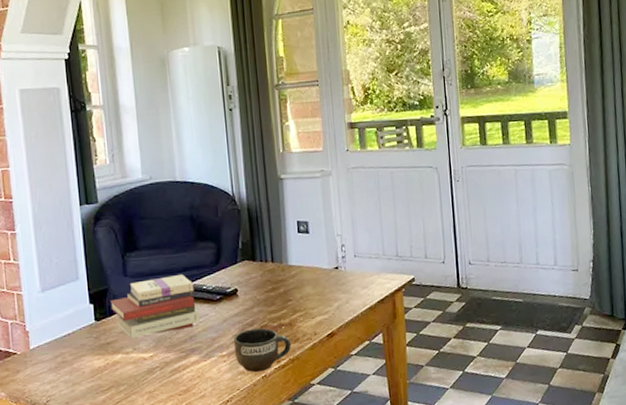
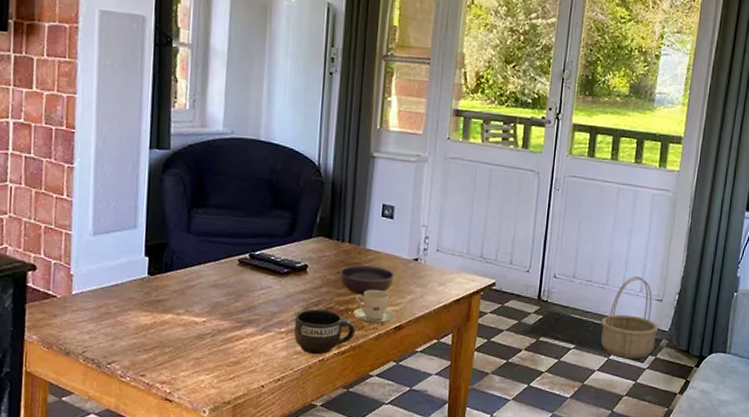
books: present [110,275,200,339] -> none [167,240,263,300]
bowl: none [268,279,319,311] -> present [339,265,395,296]
teacup: none [286,302,326,335] -> present [353,290,396,324]
basket: none [523,251,580,332] -> present [601,277,659,360]

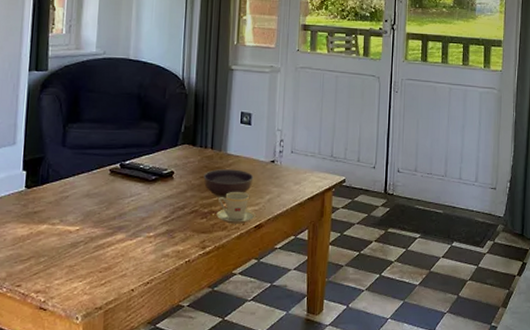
mug: present [294,309,356,355] -> none [162,213,219,257]
basket: present [601,277,659,360] -> none [443,168,495,245]

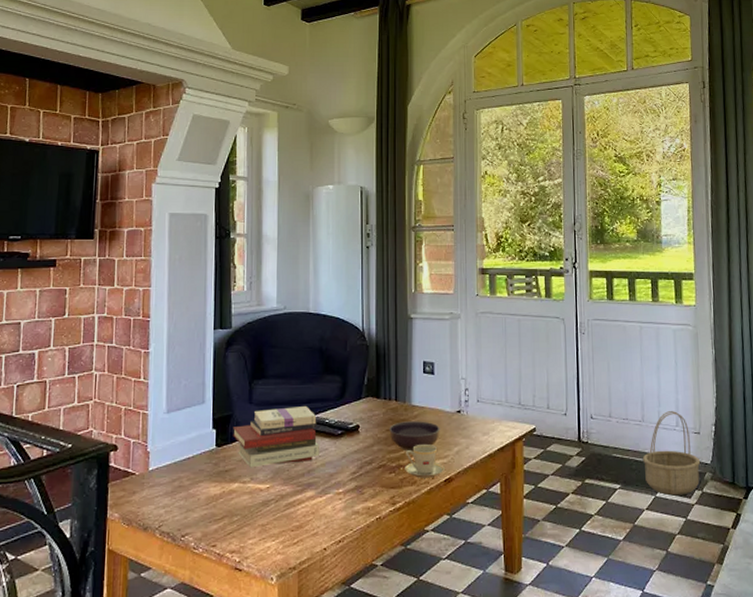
books: none [44,151,133,210] -> present [233,406,319,468]
basket: none [443,168,495,245] -> present [643,411,701,496]

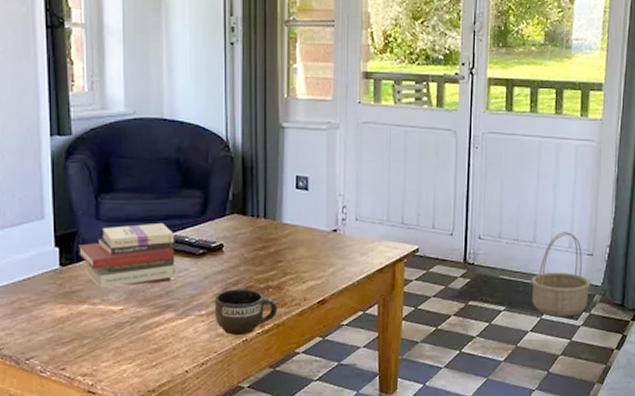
mug: none [352,467,409,514] -> present [215,288,278,336]
bowl: present [389,421,440,452] -> none [257,240,314,273]
teacup: present [405,444,445,478] -> none [274,265,318,300]

